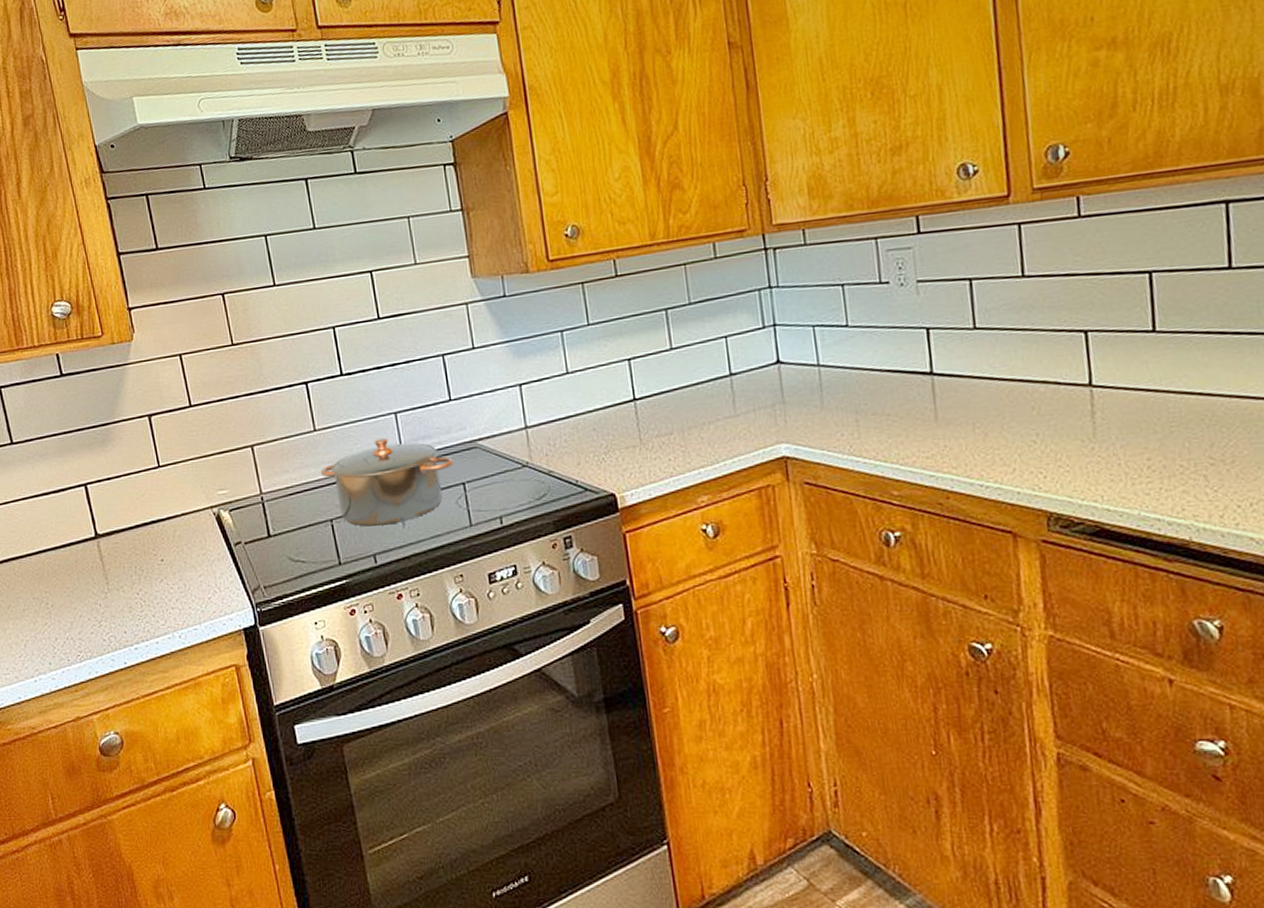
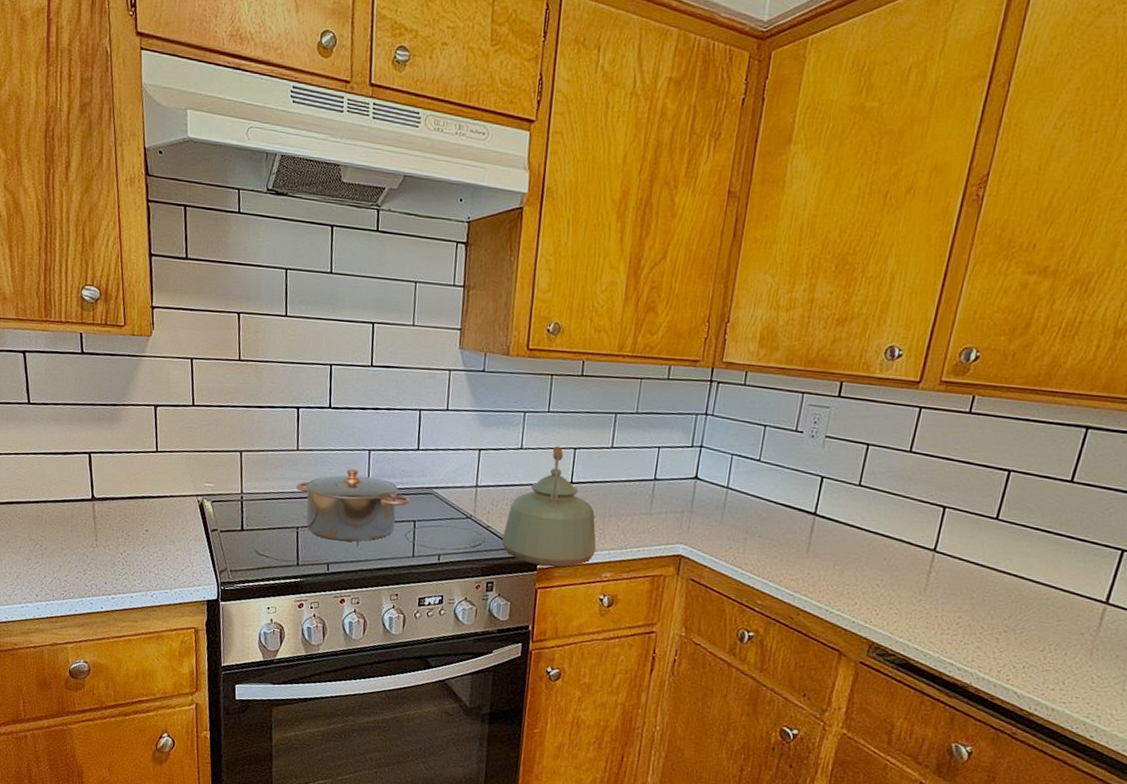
kettle: none [569,360,684,506] -> present [502,446,597,568]

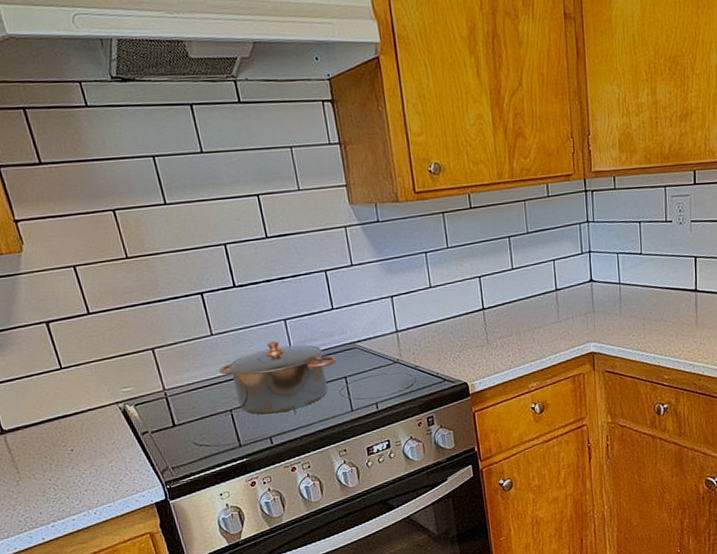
kettle: present [502,446,597,568] -> none [432,277,519,392]

